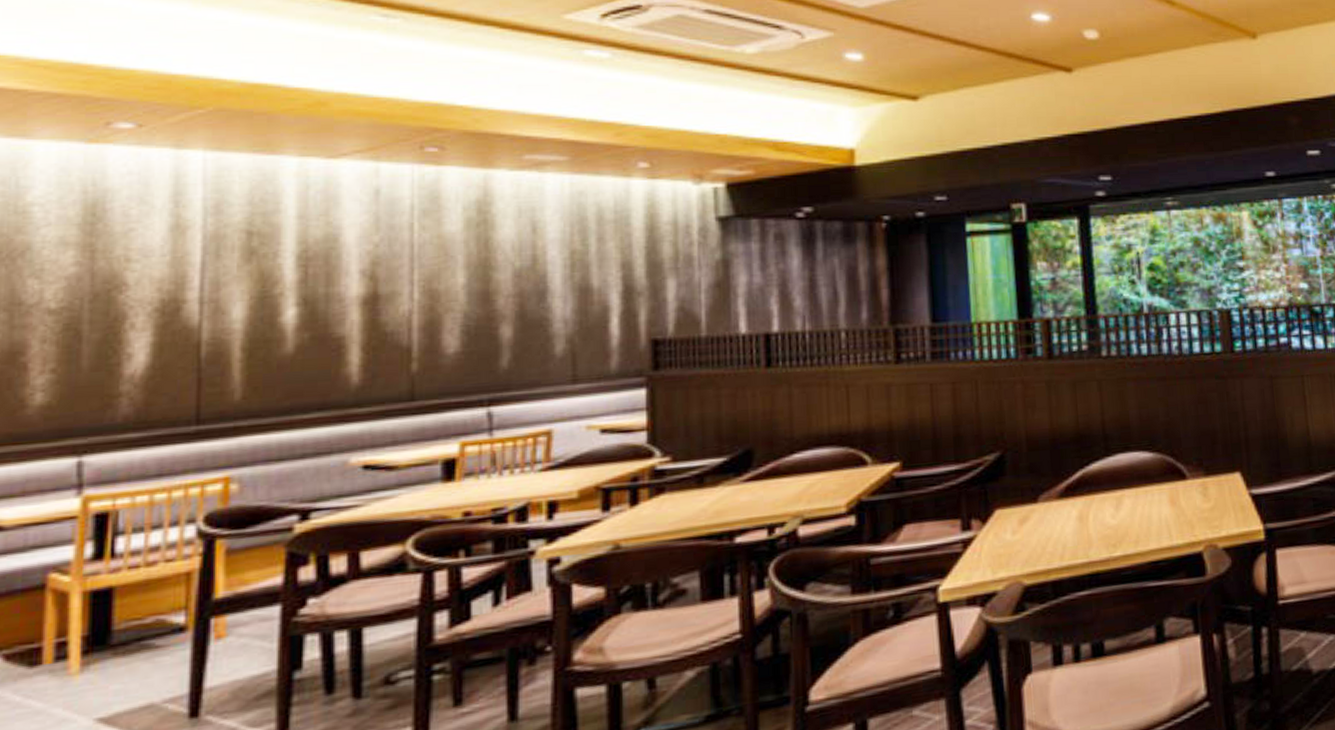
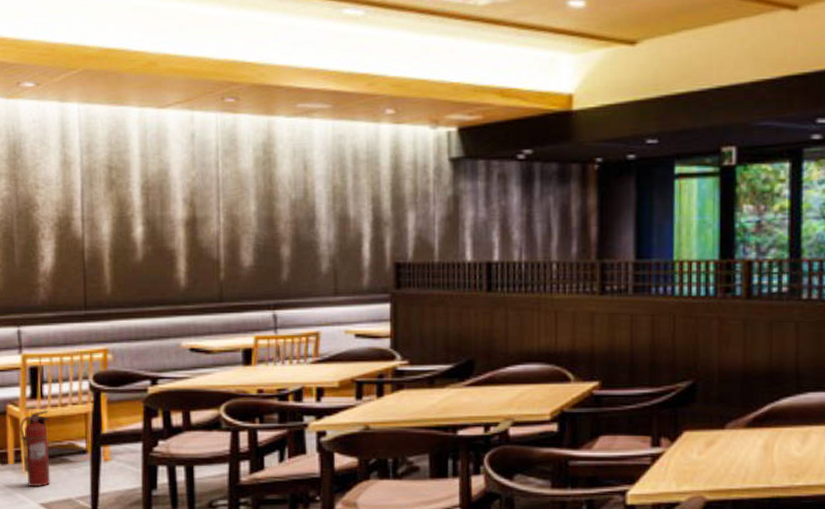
fire extinguisher: none [68,574,124,695] -> present [19,410,51,487]

